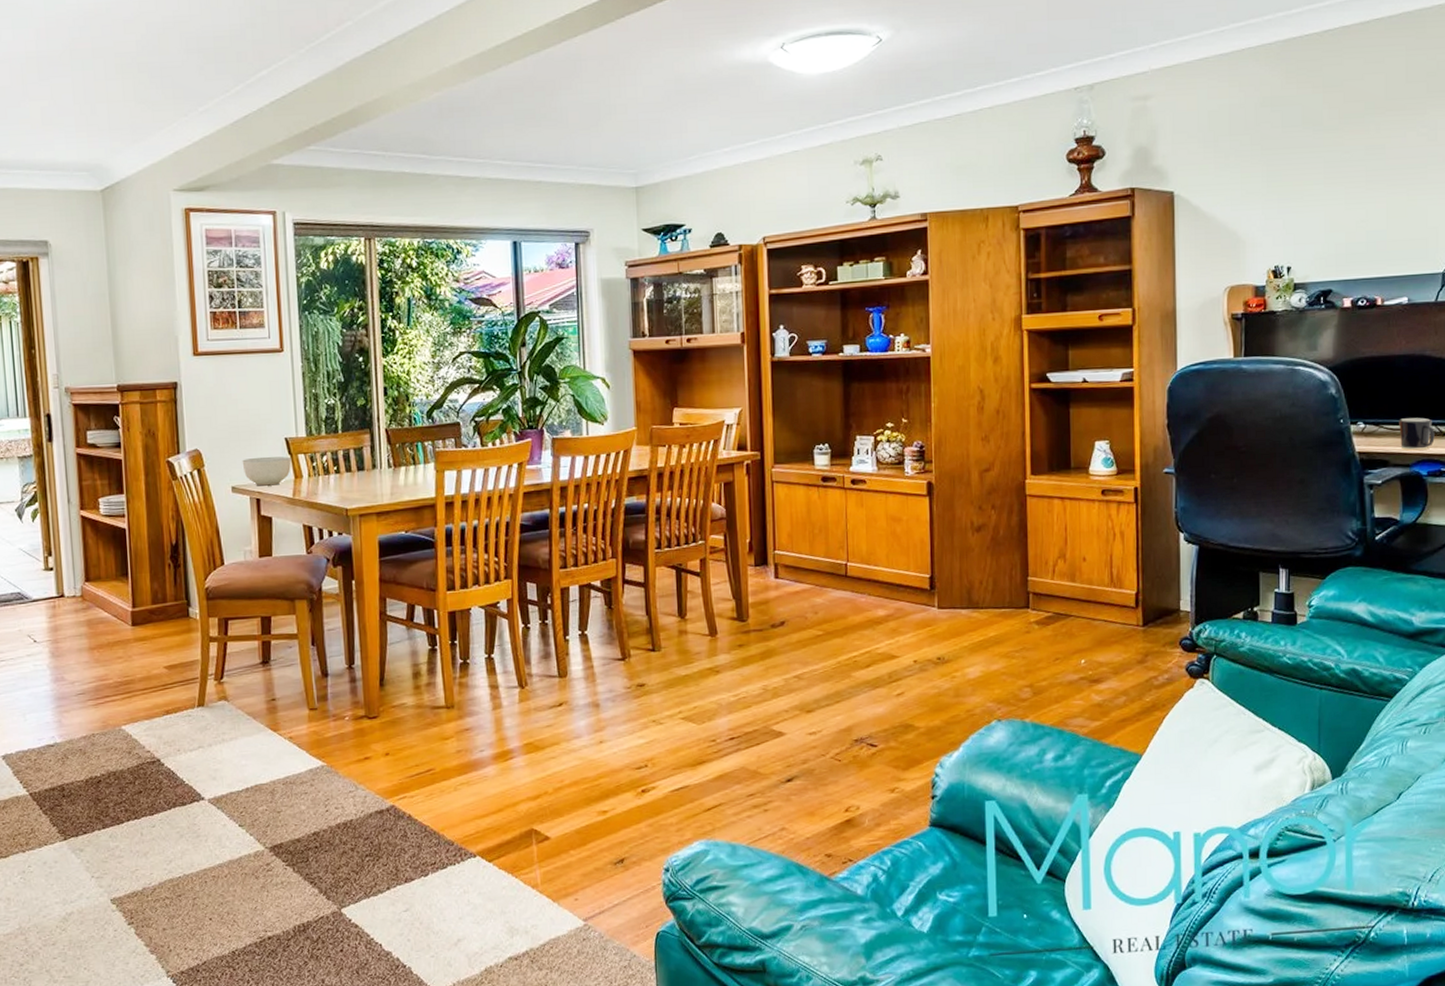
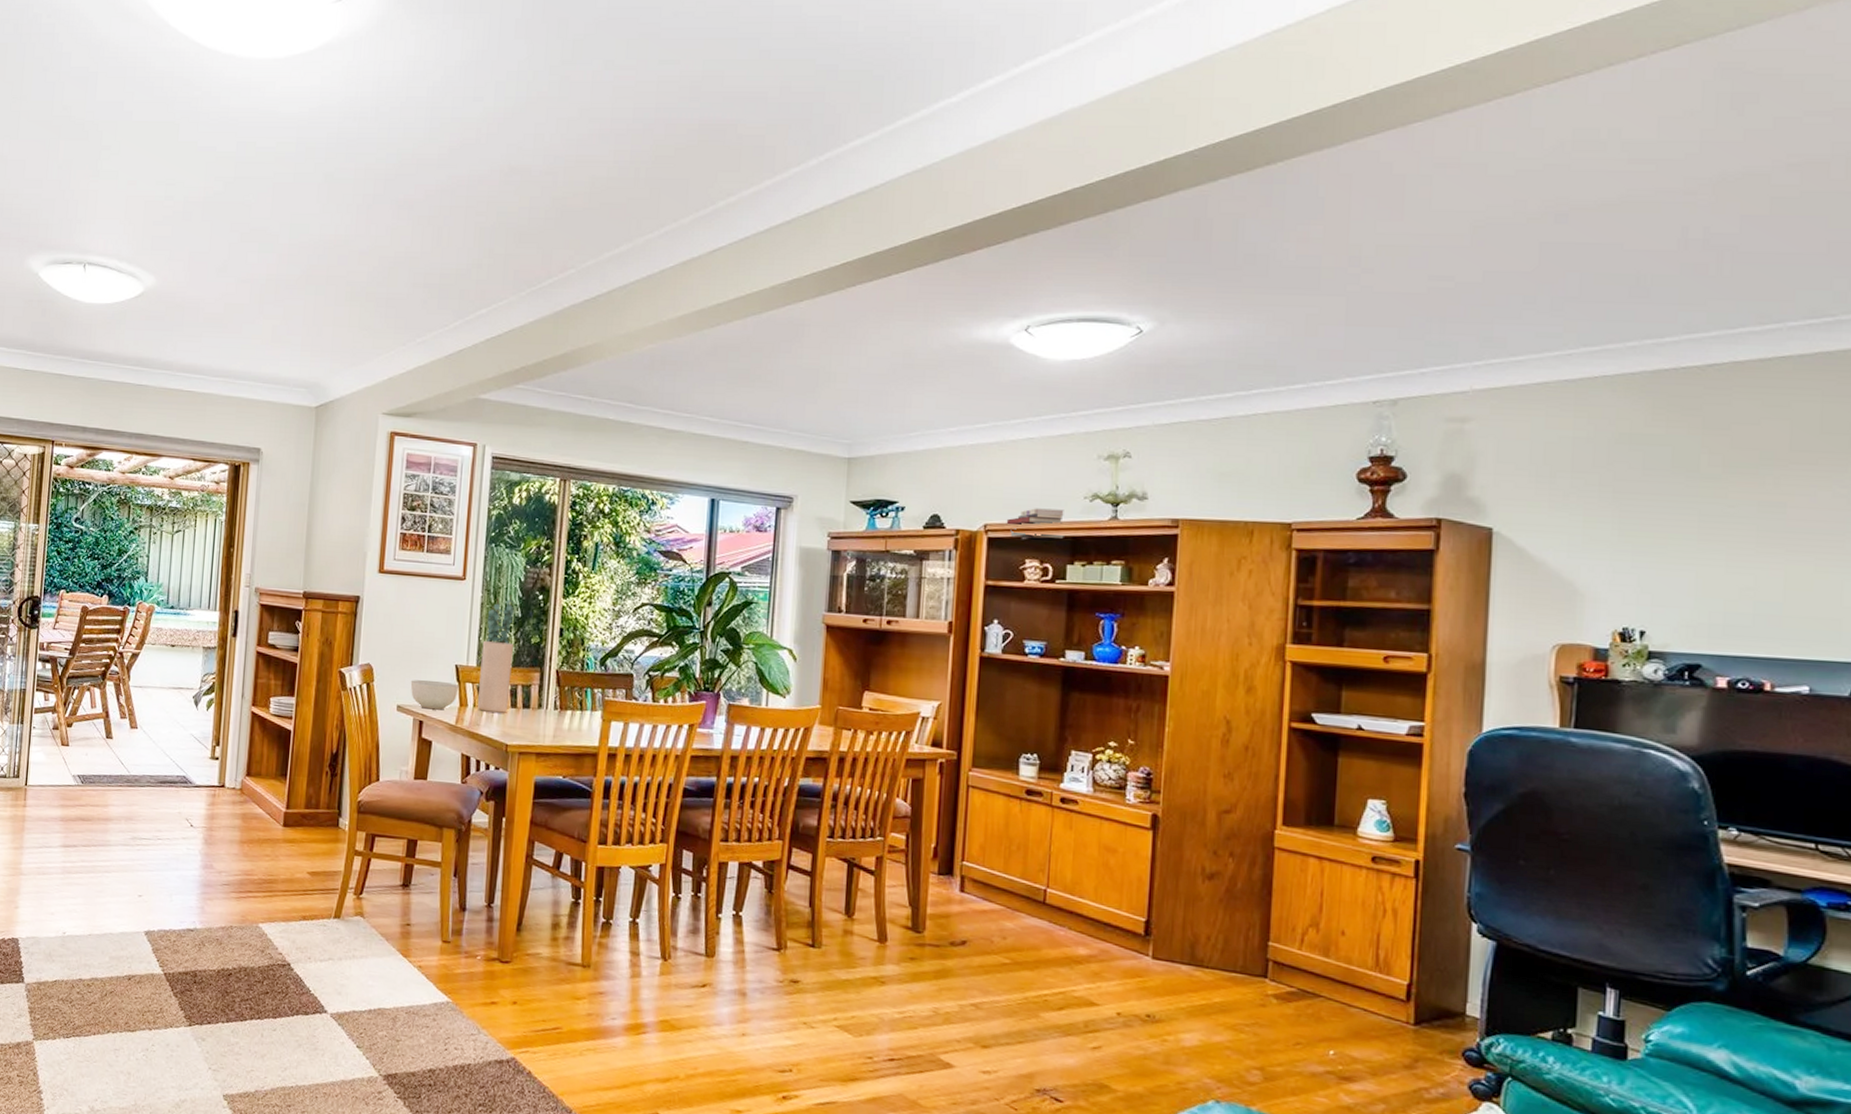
vase: none [309,360,343,480] -> present [478,595,515,713]
books: none [782,215,834,248] -> present [1006,508,1066,542]
mug: present [1399,417,1435,451] -> none [1788,832,1841,876]

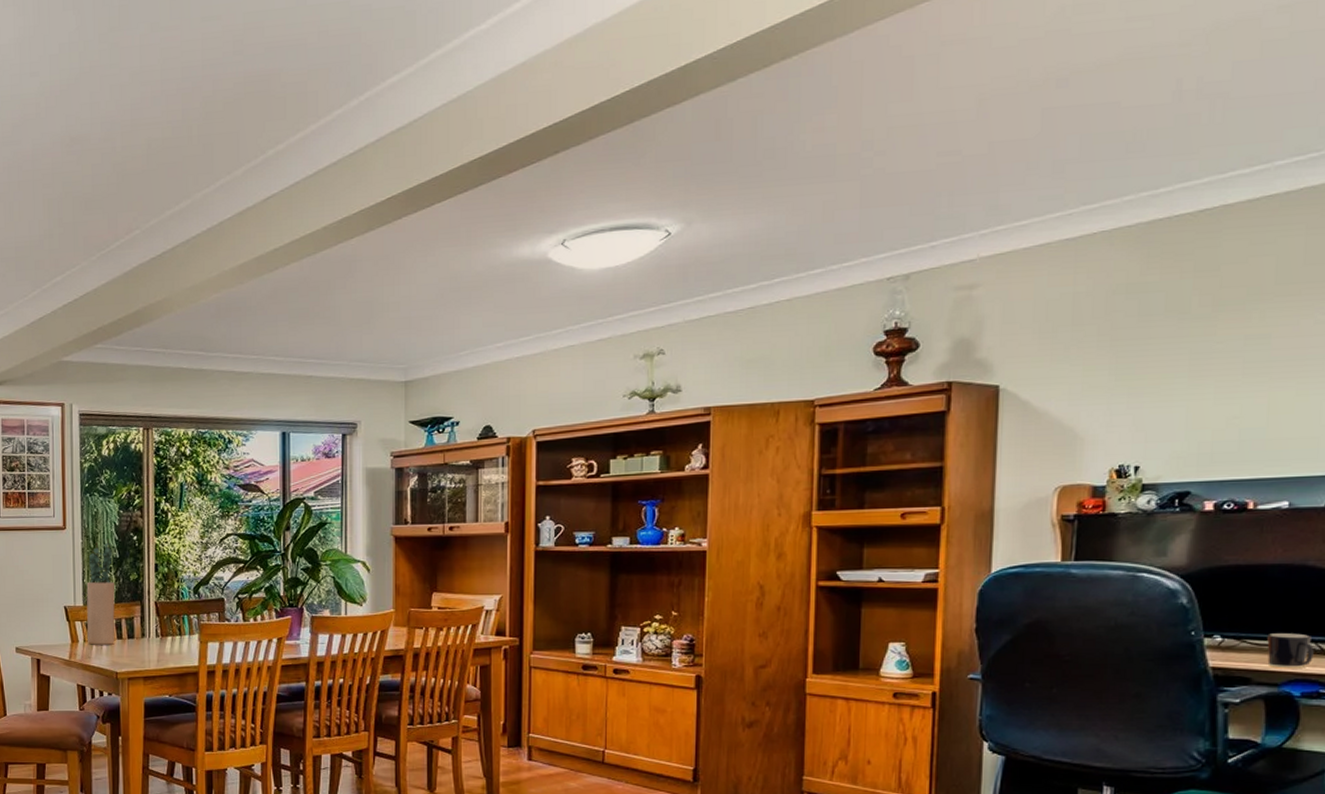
bowl: present [410,680,459,710] -> none [25,622,69,648]
books: present [1006,508,1066,542] -> none [553,409,608,441]
mug: none [1788,832,1841,876] -> present [1267,633,1314,669]

